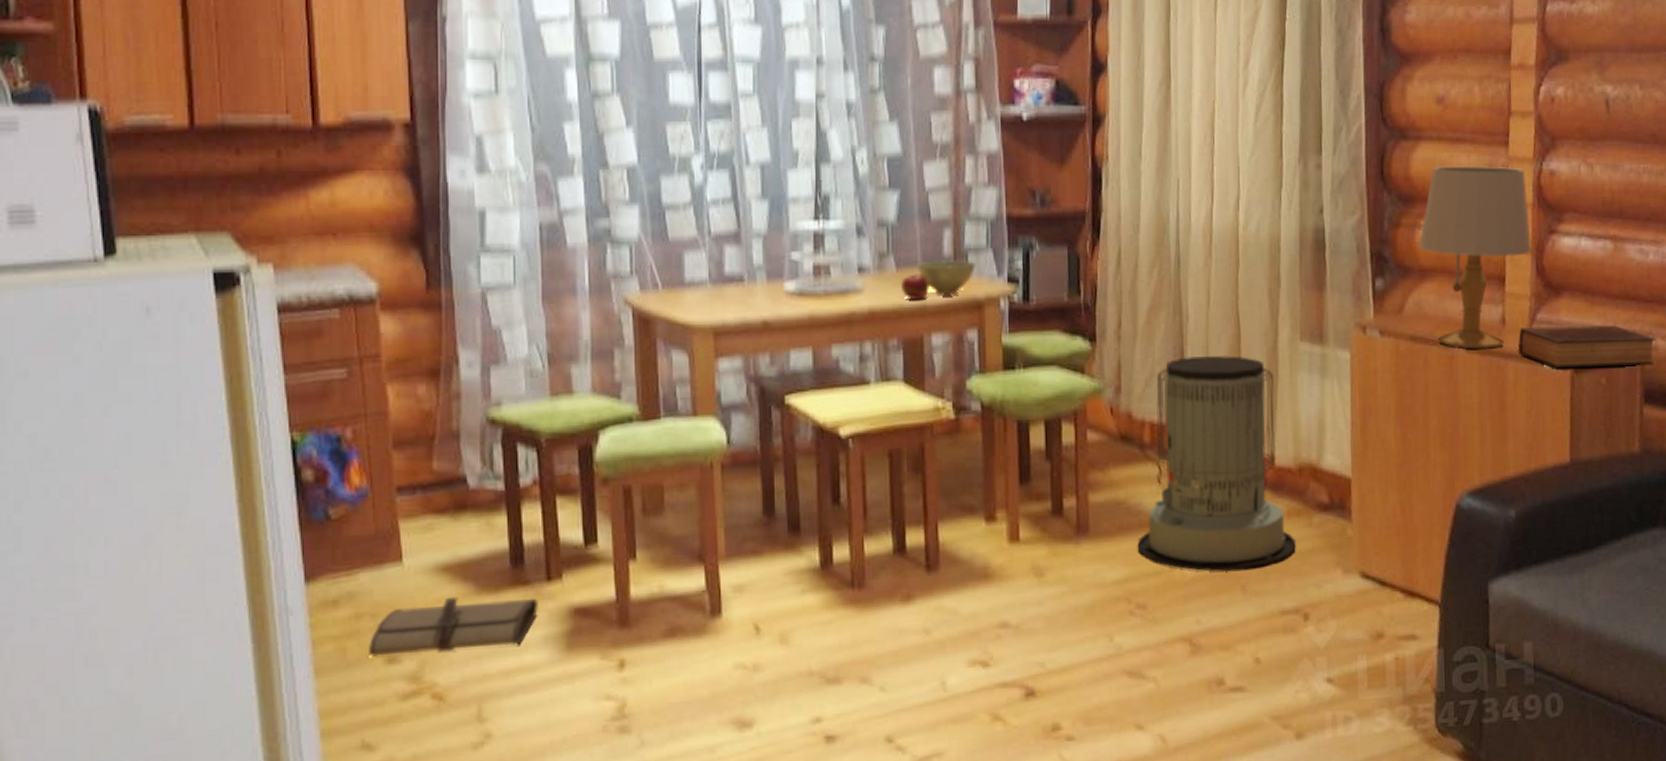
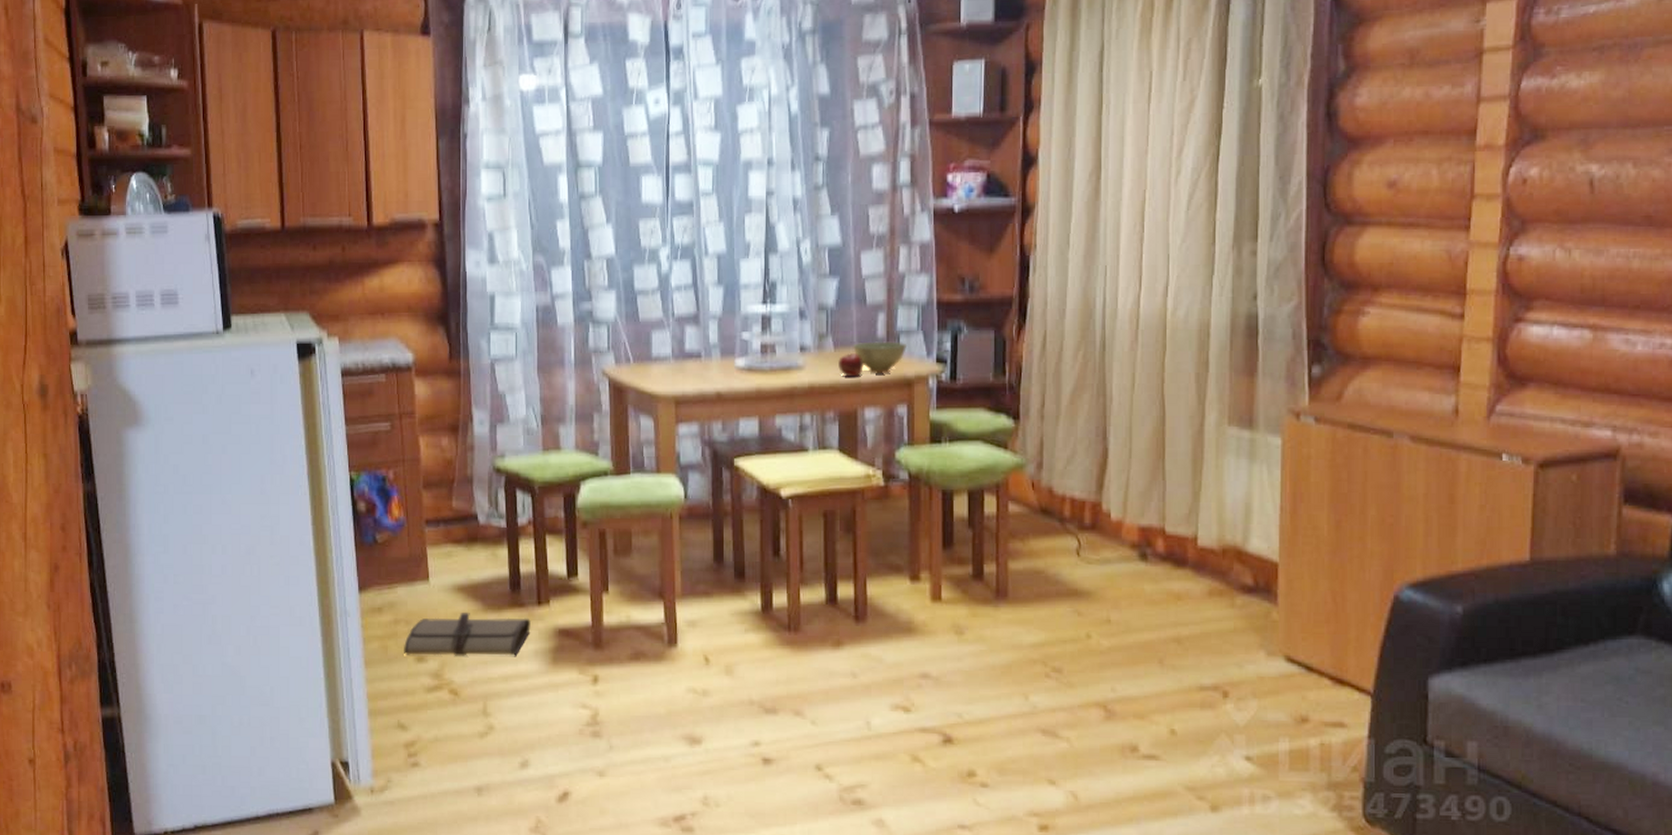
space heater: present [1137,356,1296,572] -> none [1054,437,1217,644]
table lamp: present [1419,166,1531,349] -> none [1362,251,1492,440]
book: present [1518,325,1656,369] -> none [1473,419,1642,464]

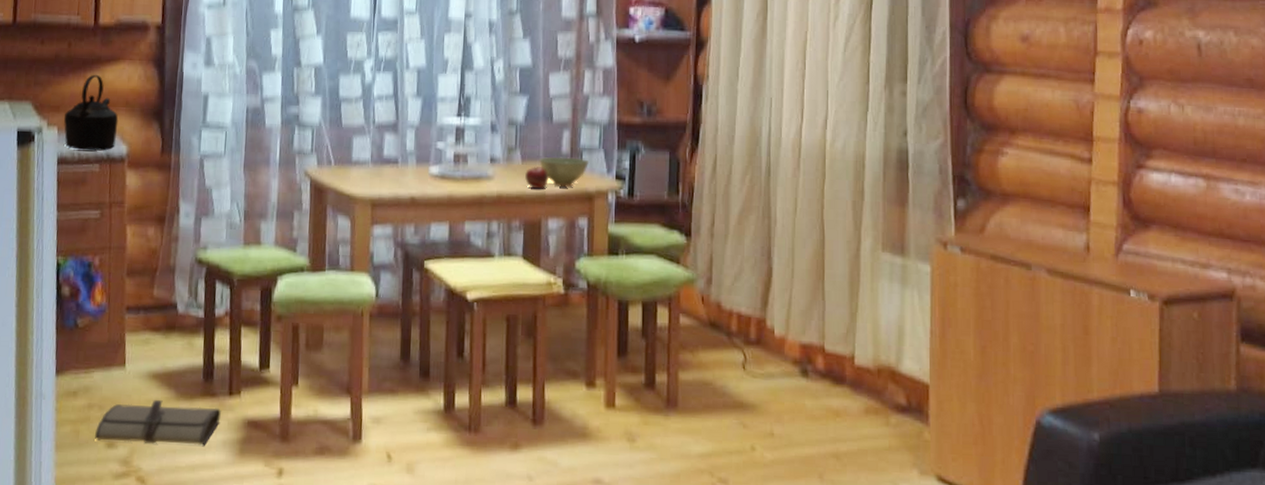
kettle: none [344,279,402,360] -> present [63,74,119,150]

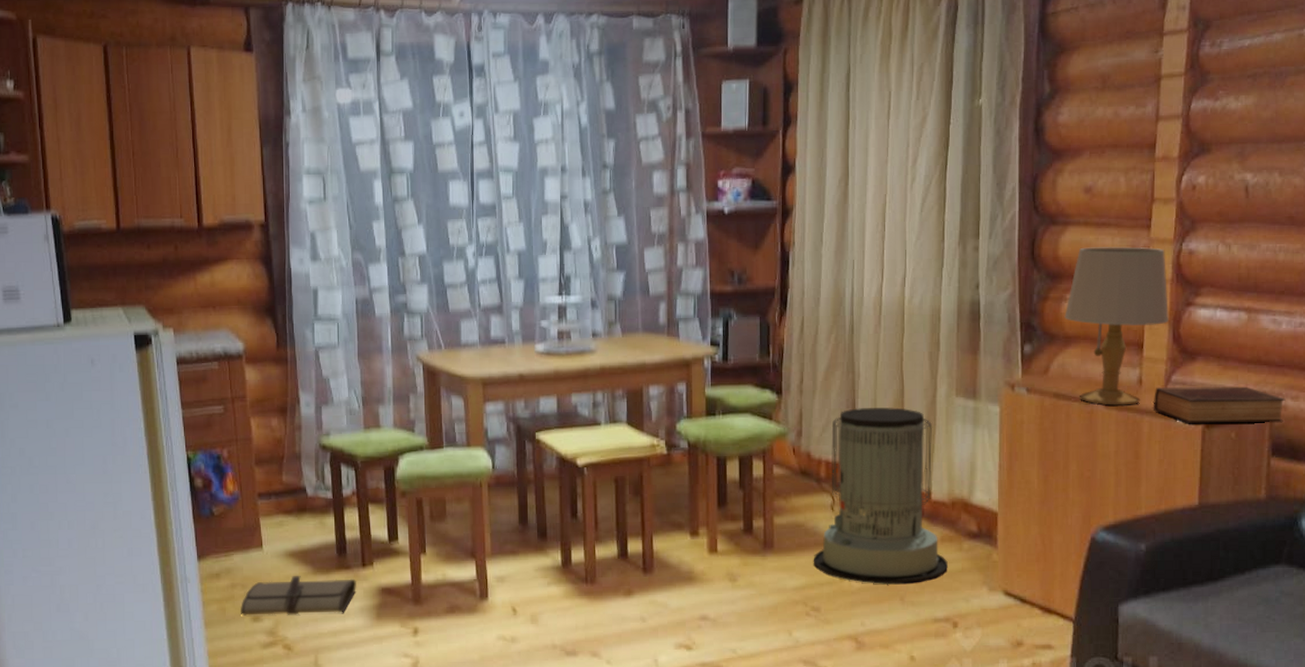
kettle: present [63,74,119,150] -> none [178,275,232,349]
fruit: present [525,167,550,189] -> none [626,338,649,359]
bowl: present [539,157,589,188] -> none [638,327,685,357]
space heater: none [721,257,873,459] -> present [813,407,948,584]
table lamp: none [1001,99,1118,274] -> present [1064,247,1169,406]
book: none [1103,256,1254,305] -> present [1154,386,1286,424]

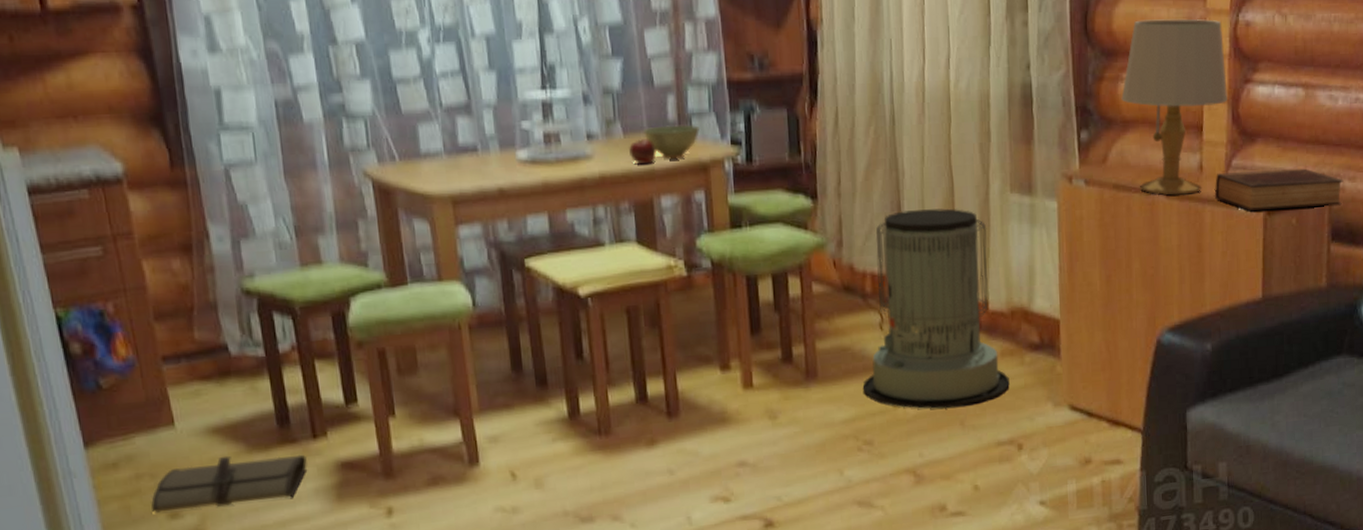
fruit: none [626,338,649,359] -> present [629,139,658,164]
bowl: none [638,327,685,357] -> present [643,124,699,160]

